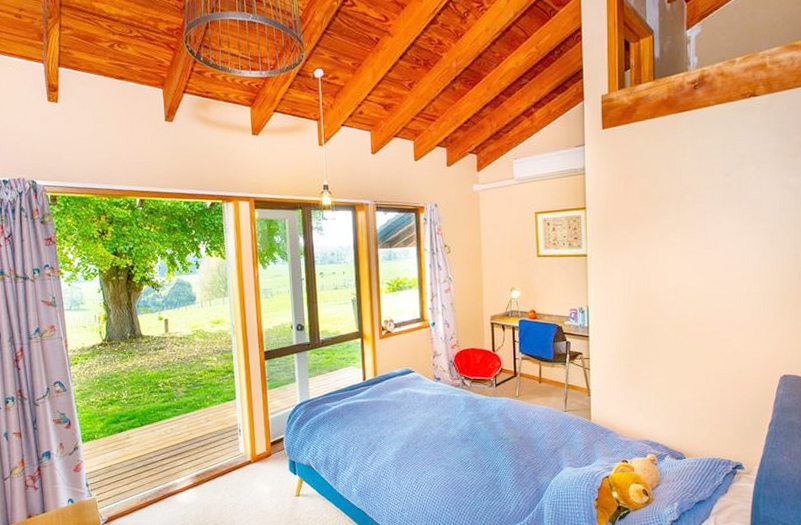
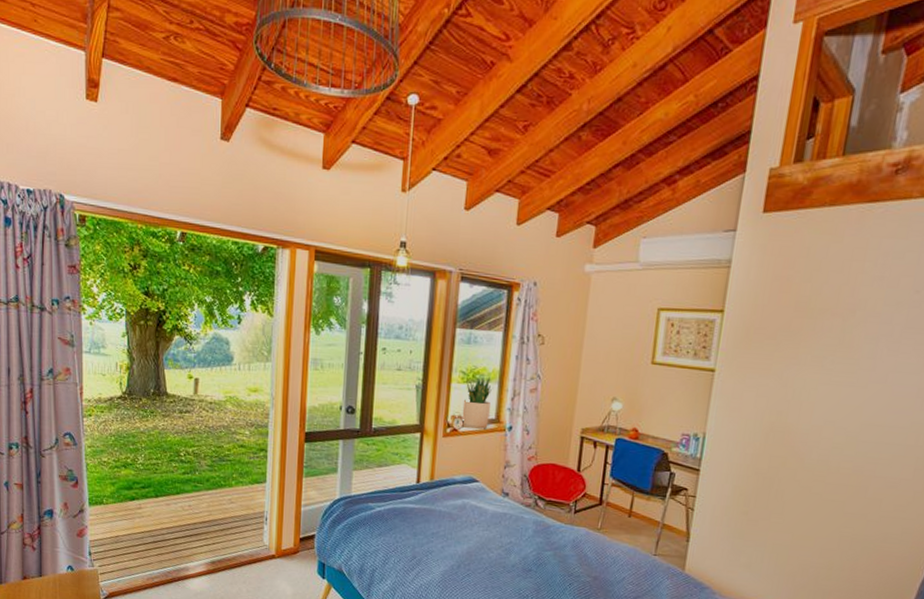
planter: none [392,284,415,330] -> present [462,376,492,430]

